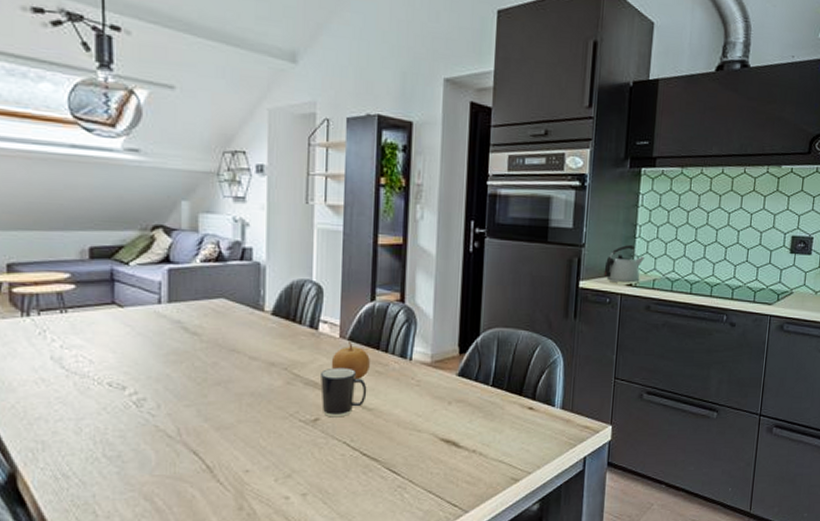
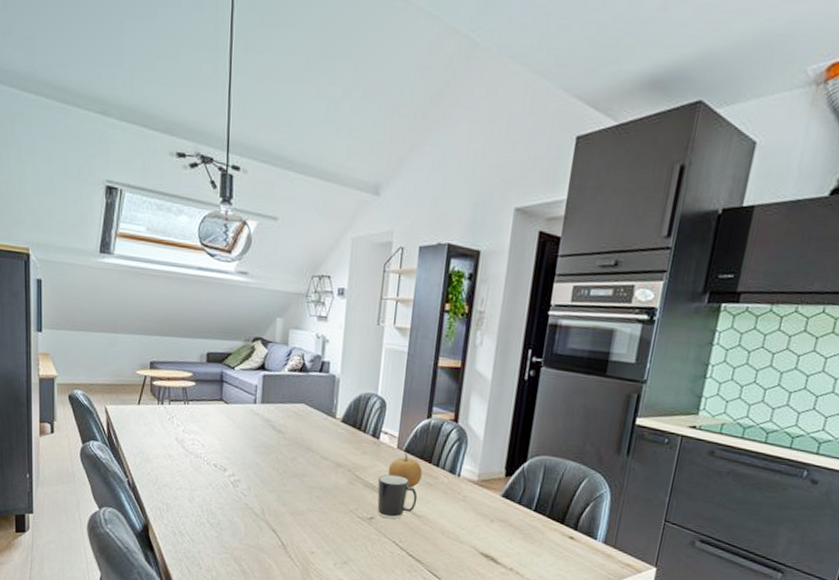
kettle: present [603,244,644,283] -> none [664,384,714,426]

